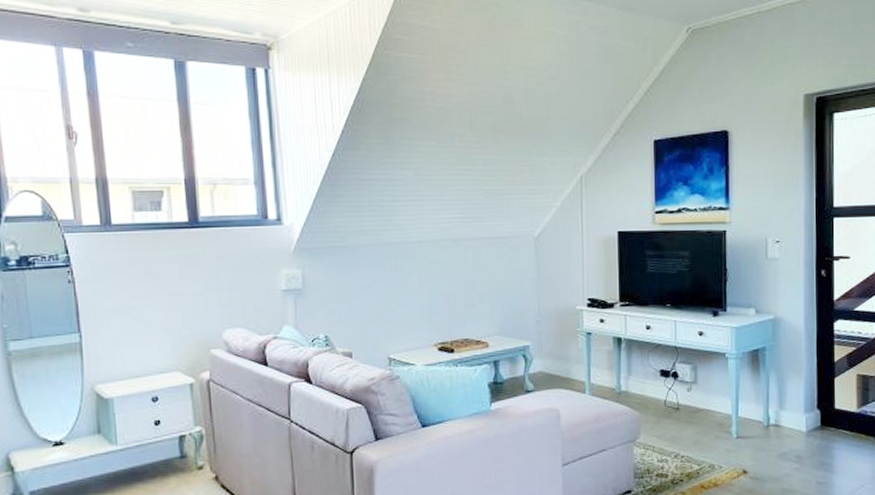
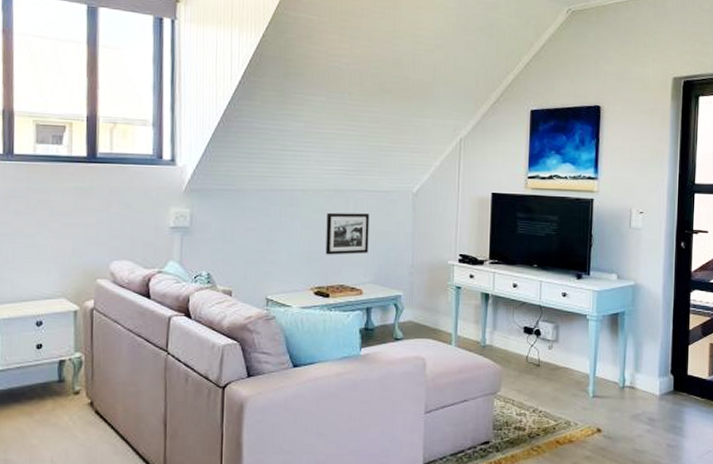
picture frame: none [445,262,492,309] -> present [325,212,370,255]

